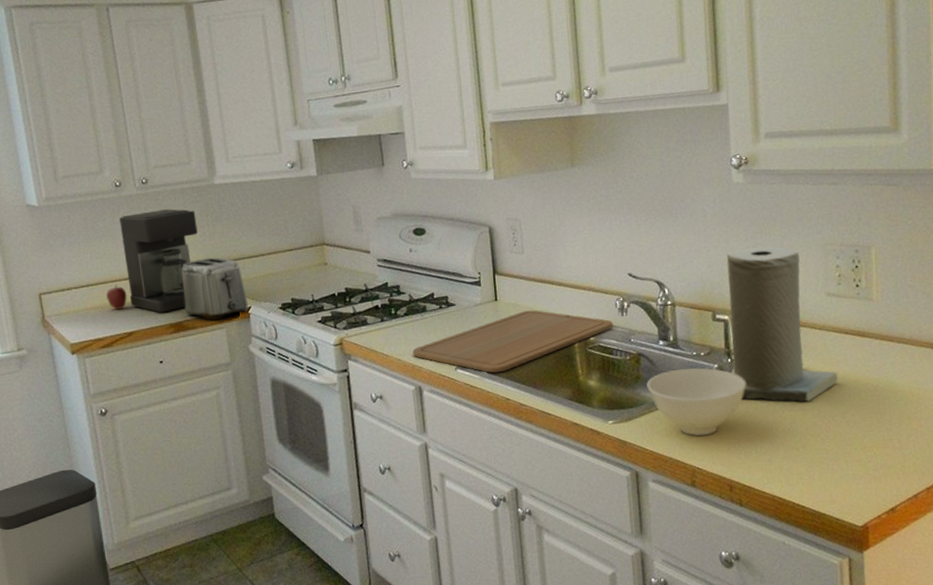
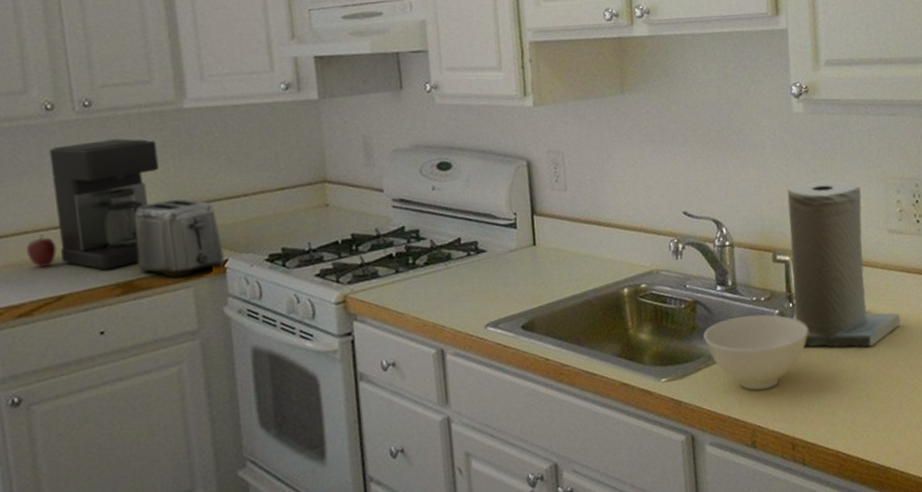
chopping board: present [412,310,614,373] -> none [433,255,667,330]

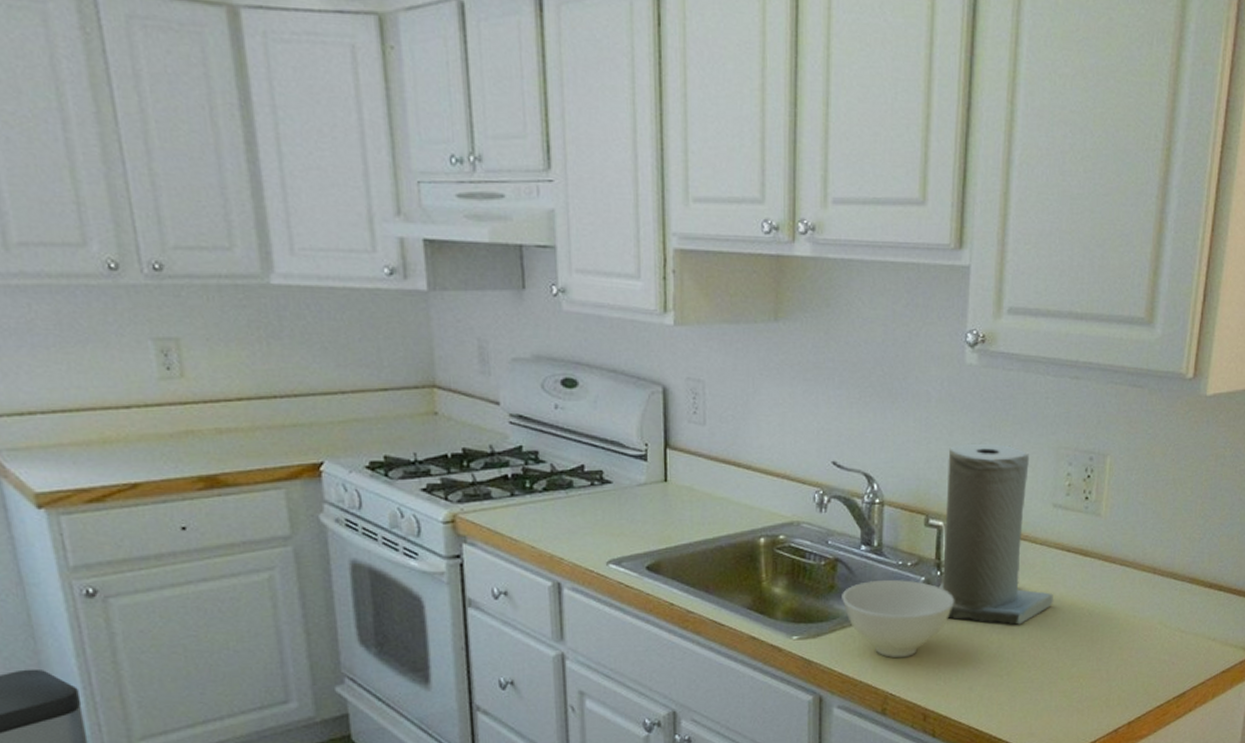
fruit: present [27,234,57,268] -> none [94,413,129,449]
coffee maker: present [50,138,159,270] -> none [116,312,243,460]
toaster: present [134,198,224,278] -> none [216,388,319,477]

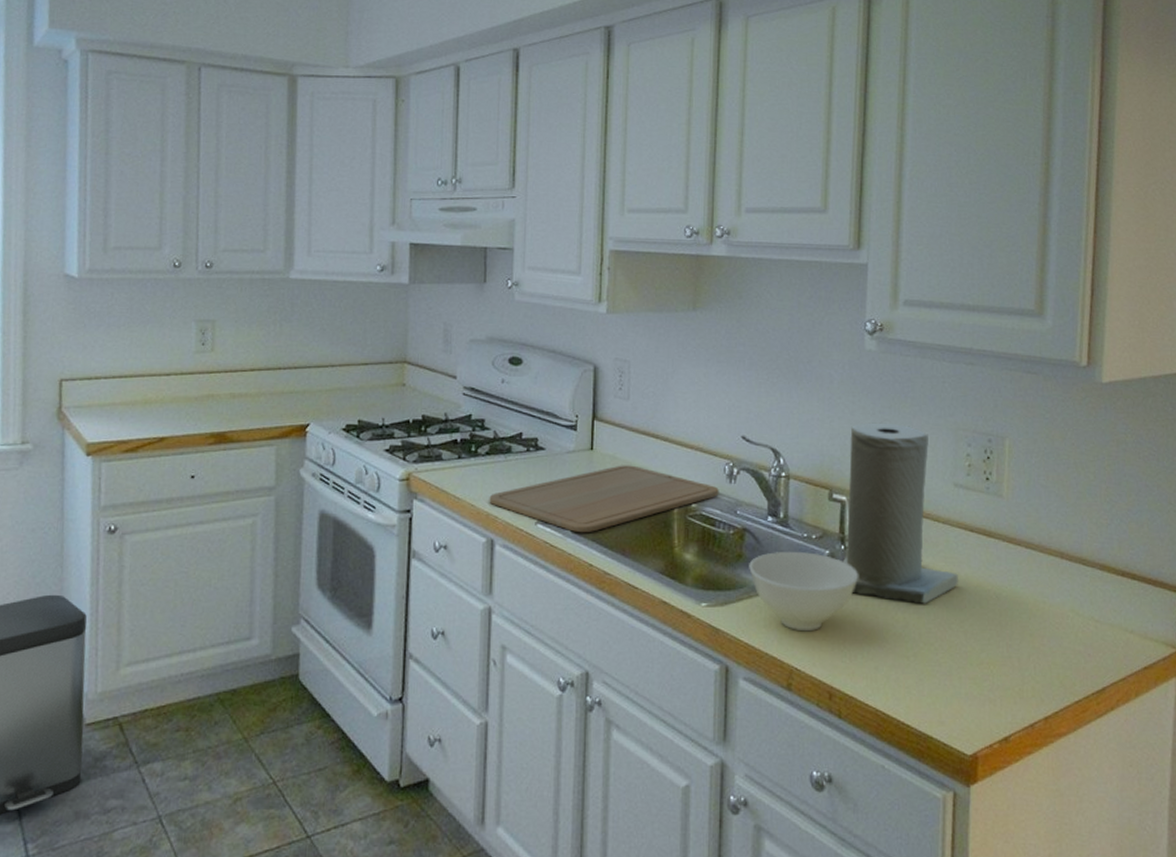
chopping board: none [551,497,809,572] -> present [489,465,719,533]

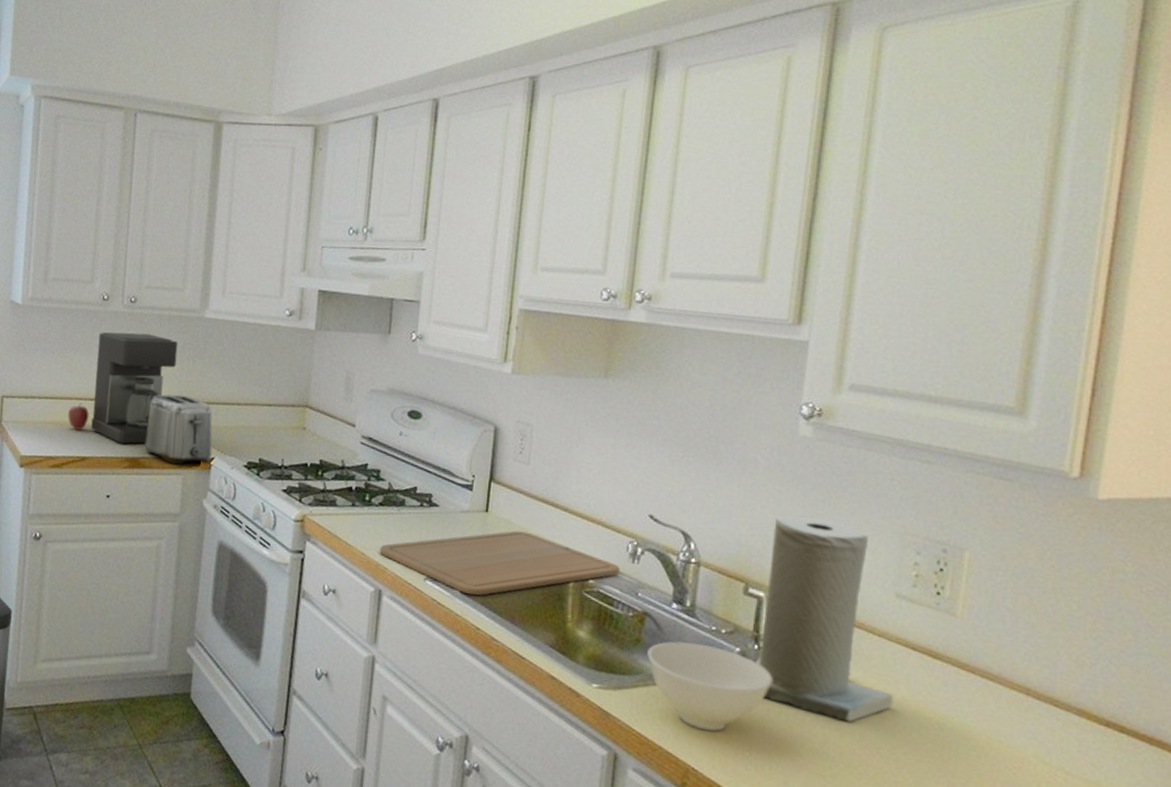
fruit: none [140,379,165,409] -> present [68,403,89,430]
coffee maker: none [168,300,263,419] -> present [91,332,179,444]
toaster: none [231,361,307,435] -> present [144,394,213,465]

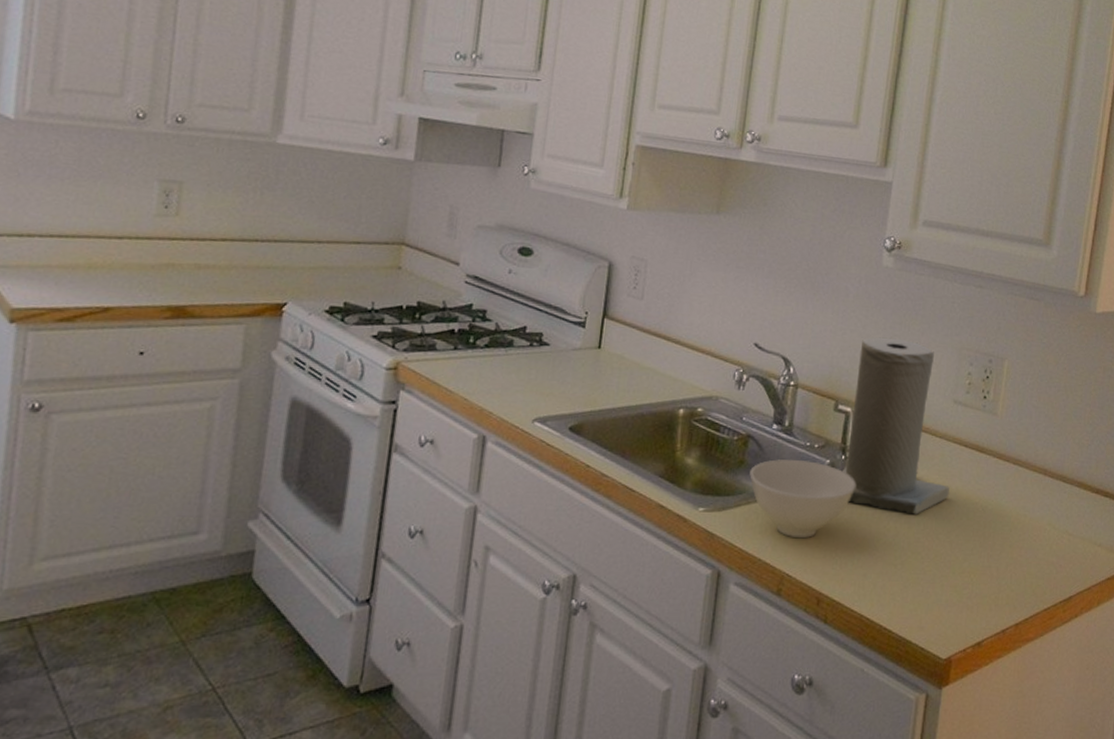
fruit: present [68,403,89,430] -> none [83,242,116,275]
coffee maker: present [91,332,179,444] -> none [117,156,242,291]
toaster: present [144,394,213,465] -> none [193,231,285,313]
chopping board: present [379,530,620,596] -> none [484,365,727,434]

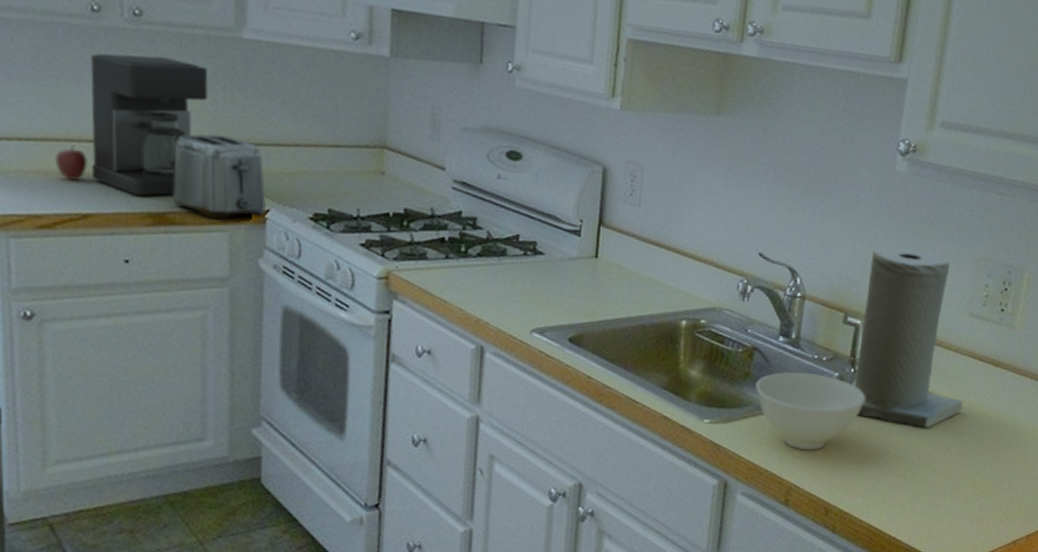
fruit: none [83,242,116,275] -> present [56,145,88,180]
coffee maker: none [117,156,242,291] -> present [90,53,208,197]
toaster: none [193,231,285,313] -> present [172,134,266,220]

